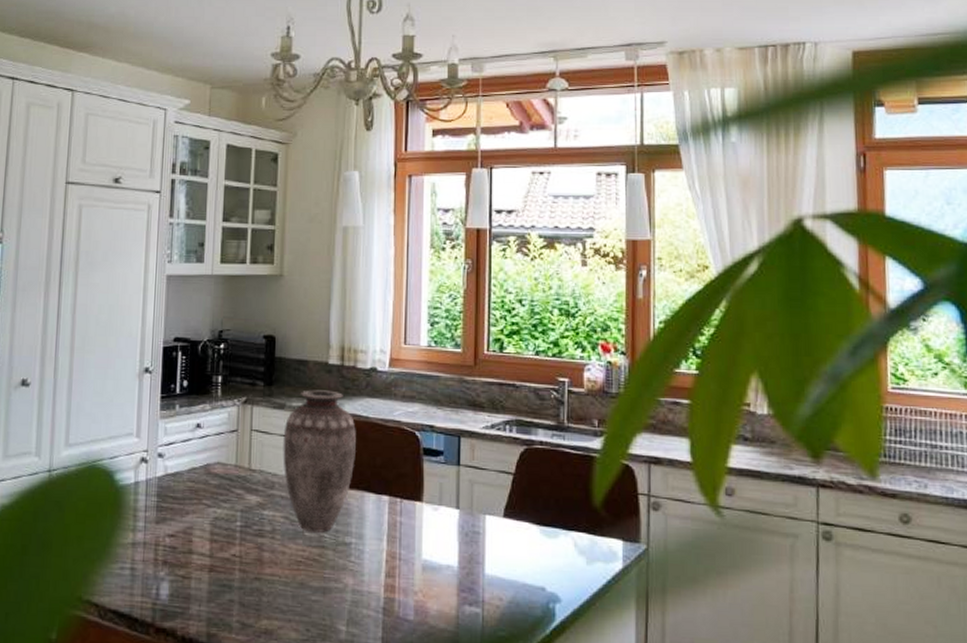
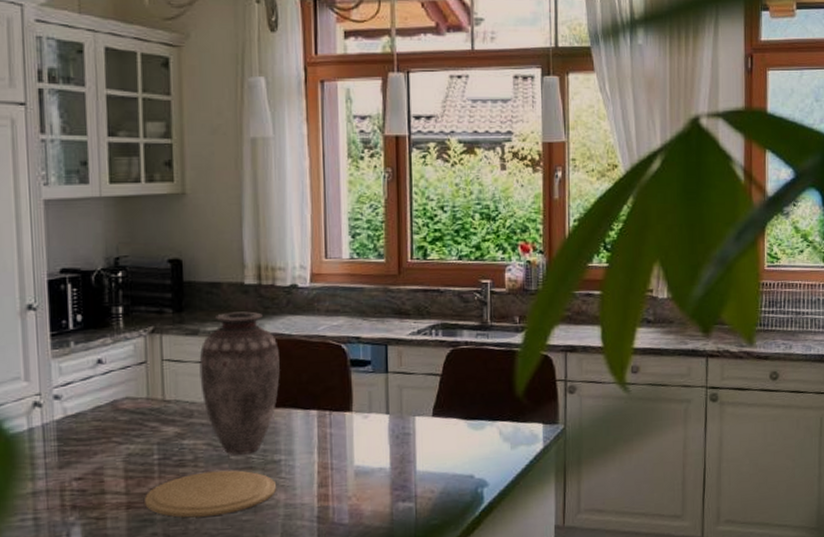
plate: none [225,545,346,591] -> present [145,470,277,518]

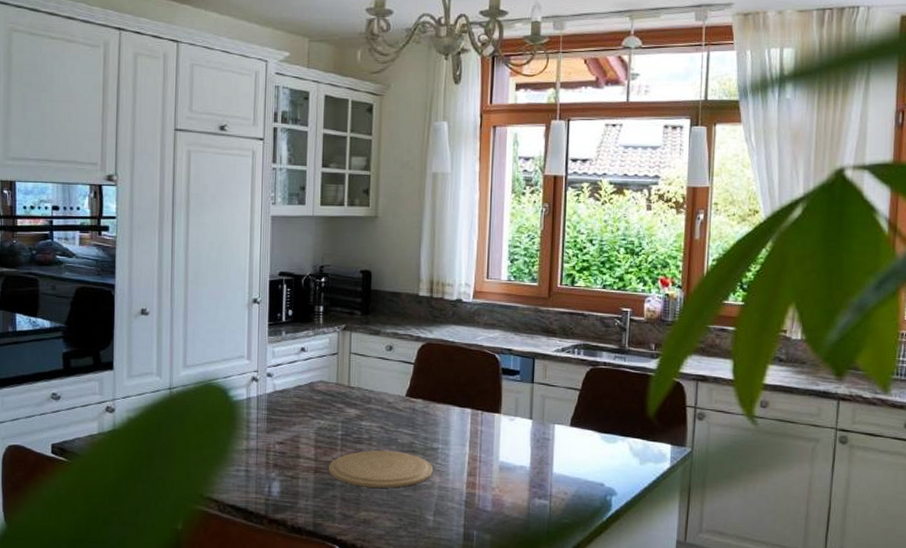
vase: present [199,311,280,455] -> none [378,318,443,440]

